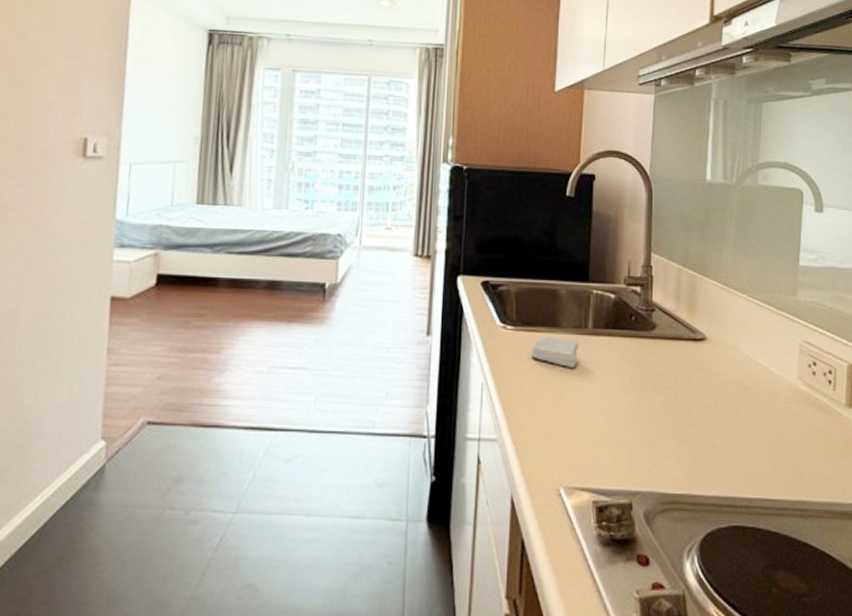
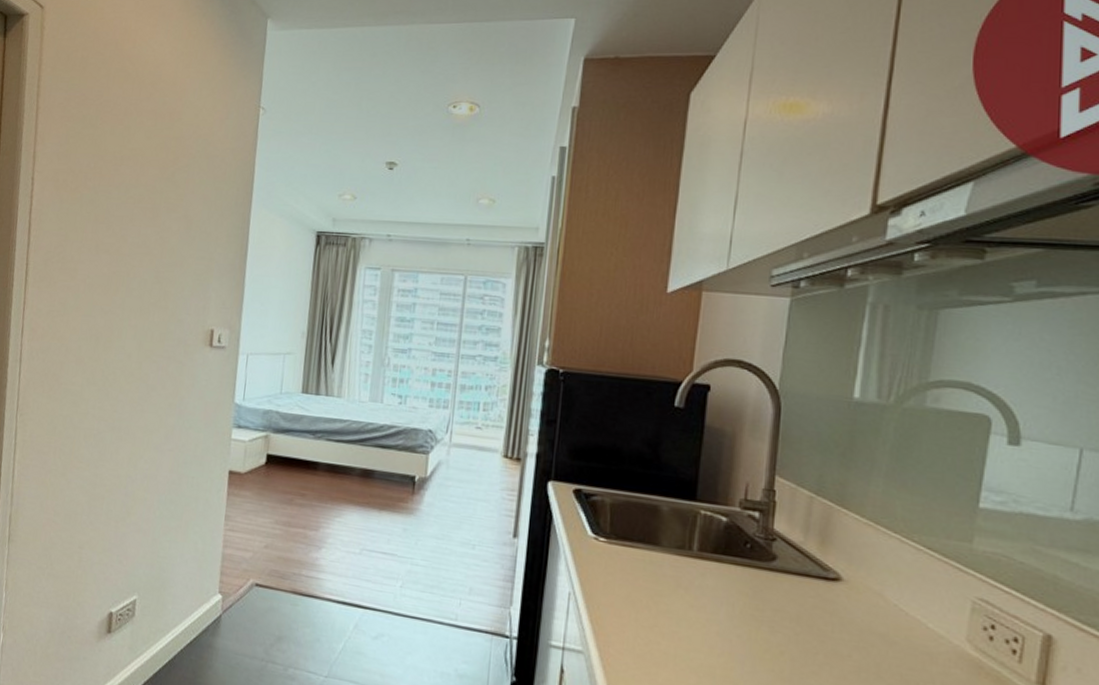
soap bar: present [531,335,579,367] -> none [625,552,681,590]

